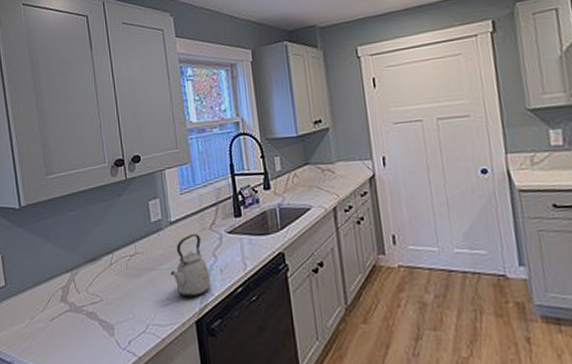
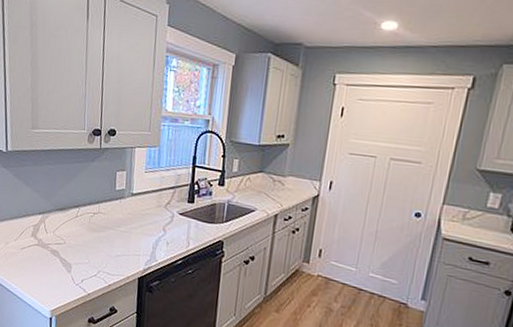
kettle: present [170,234,211,298] -> none [125,208,157,259]

